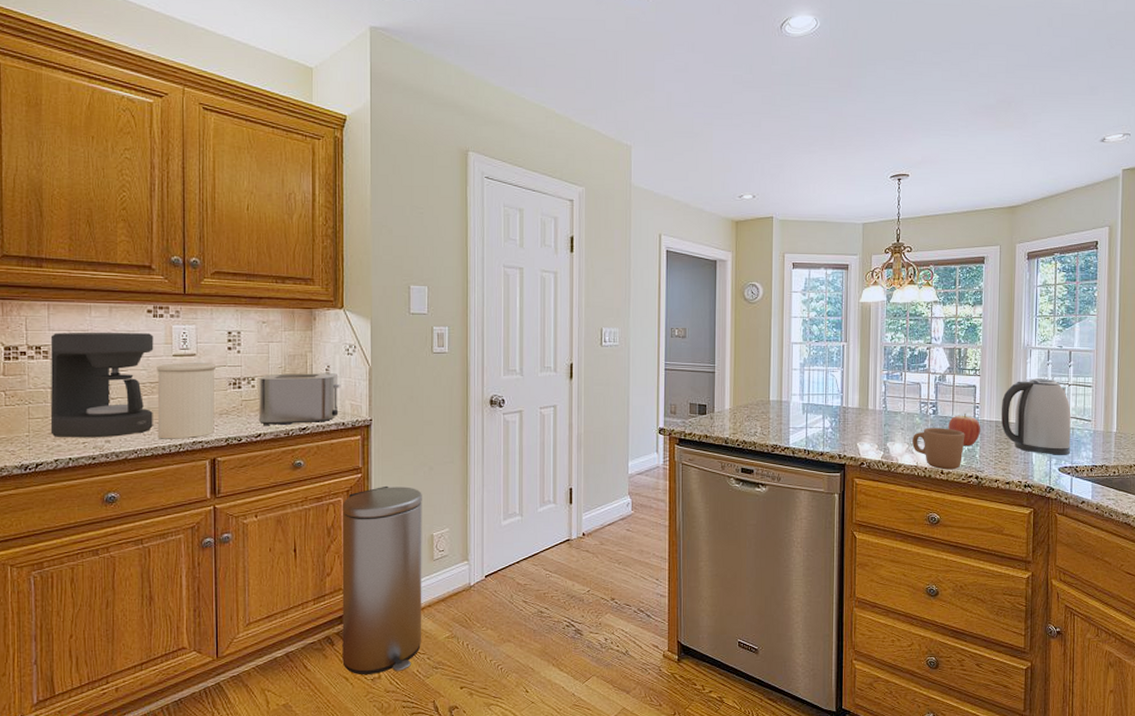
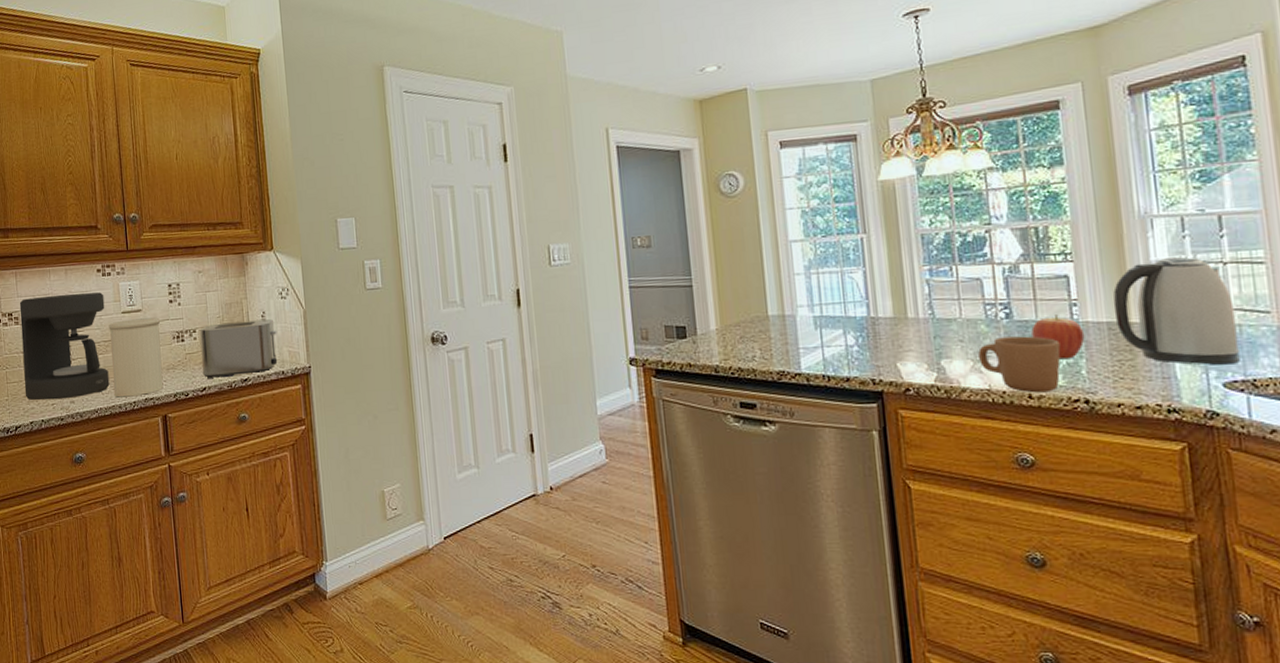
pedal bin: present [342,485,422,674] -> none [288,437,382,647]

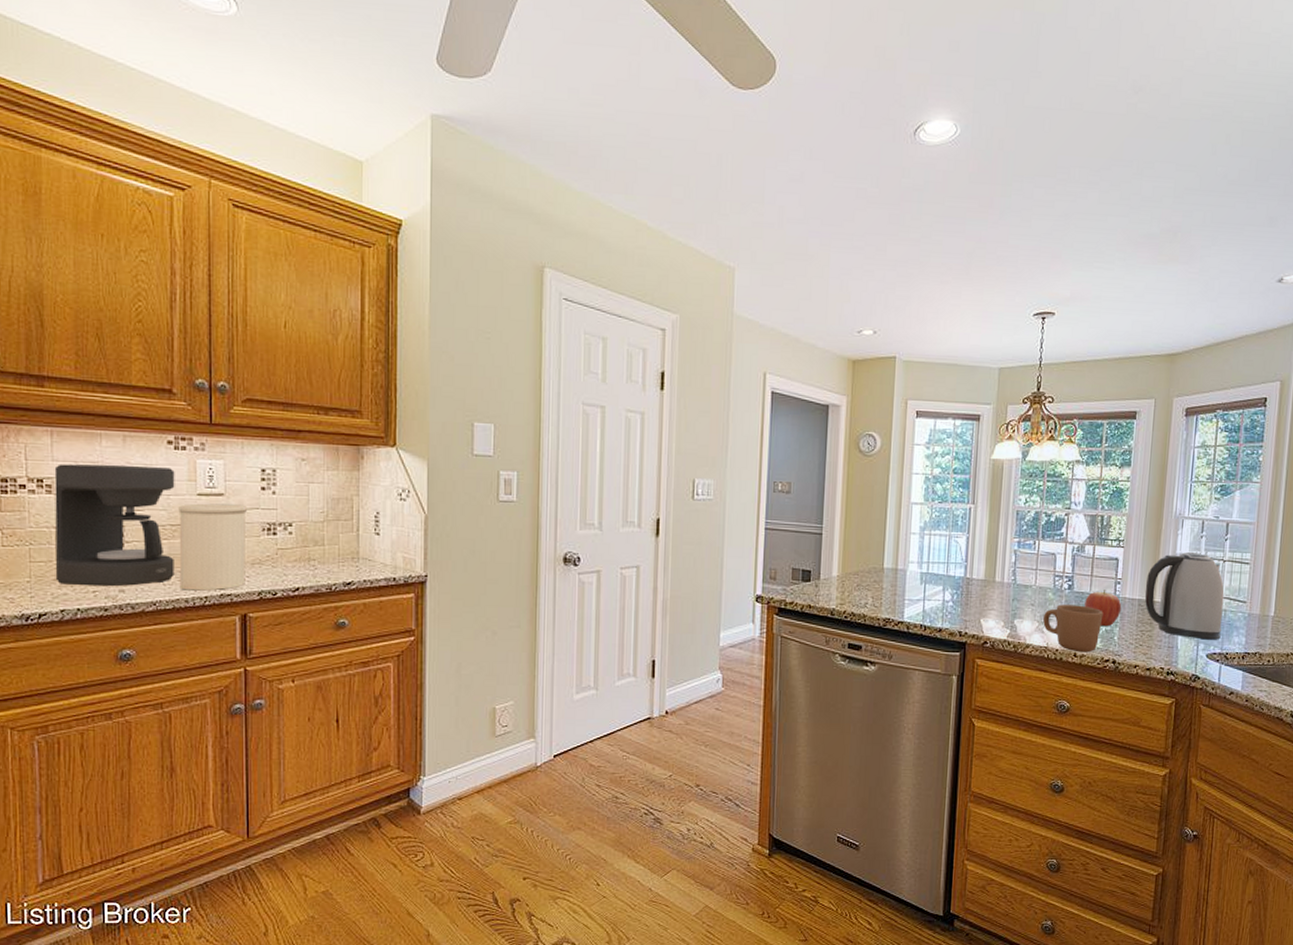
toaster: present [200,319,278,378] -> none [296,519,392,578]

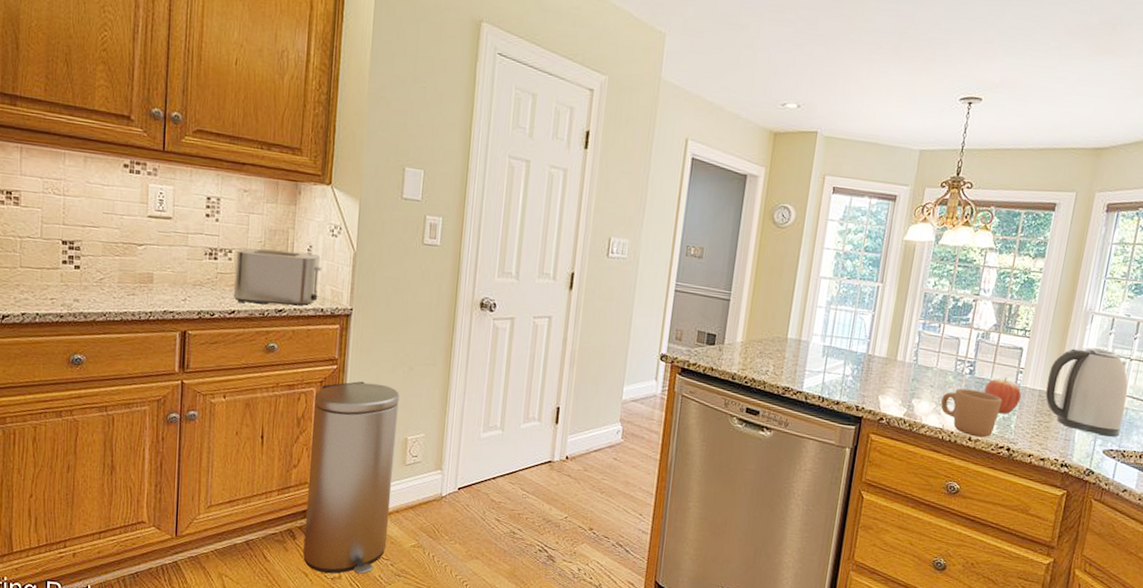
coffee maker: present [54,464,175,587] -> none [18,178,129,297]
canister: present [178,503,247,591] -> none [127,224,192,307]
toaster: none [296,519,392,578] -> present [233,248,323,307]
pedal bin: none [390,651,484,861] -> present [303,381,400,575]

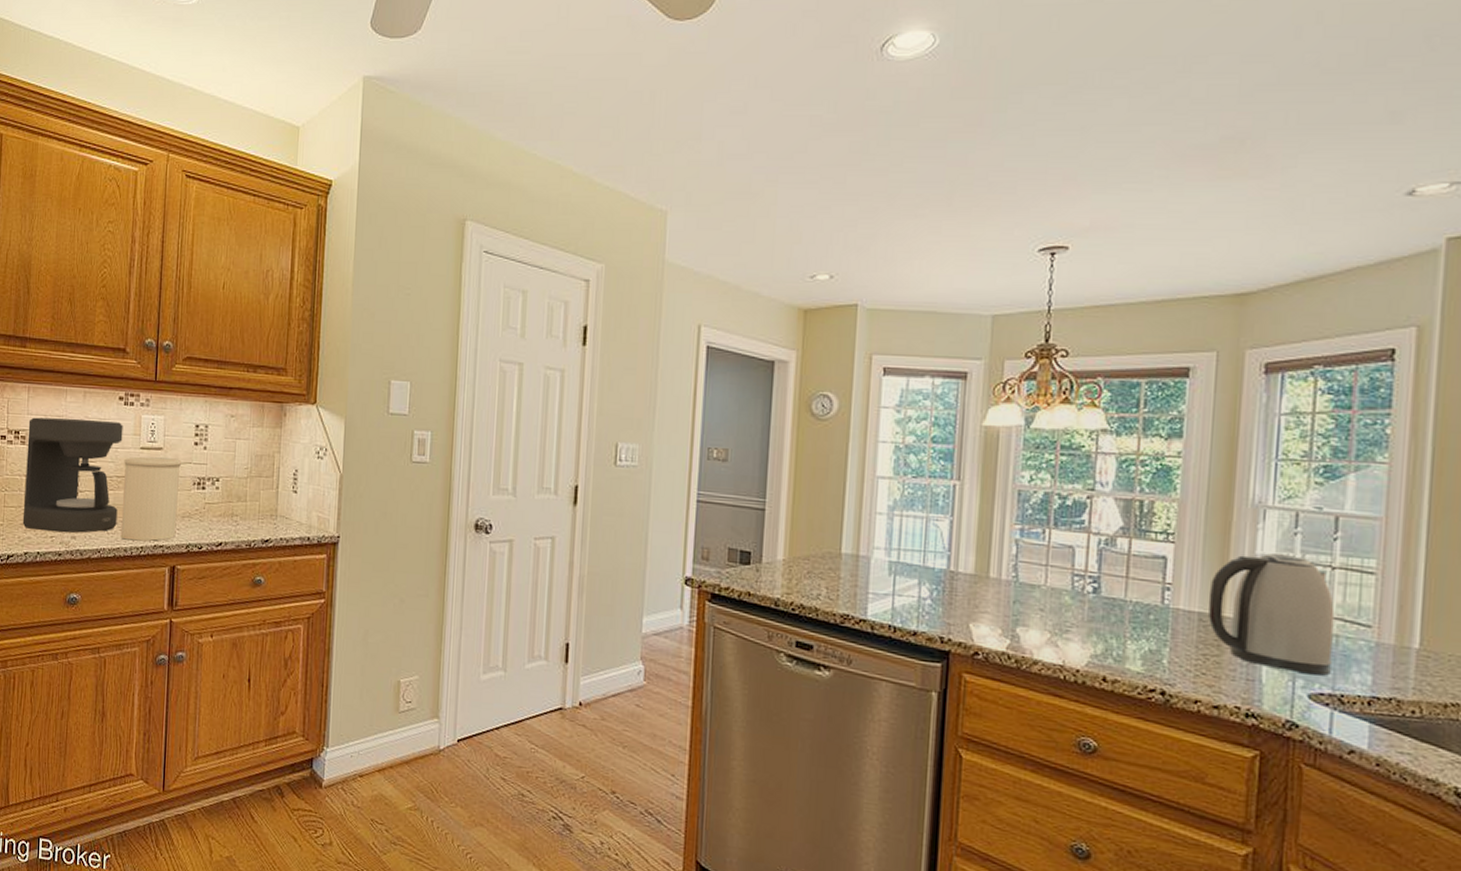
coffee maker: none [18,178,129,297] -> present [22,417,123,534]
canister: none [127,224,192,307] -> present [120,456,181,542]
toaster: present [233,248,323,307] -> none [220,475,309,536]
pedal bin: present [303,381,400,575] -> none [291,616,391,841]
mug: present [940,388,1002,438] -> none [1057,612,1146,678]
fruit: present [984,378,1022,415] -> none [1117,597,1173,646]

